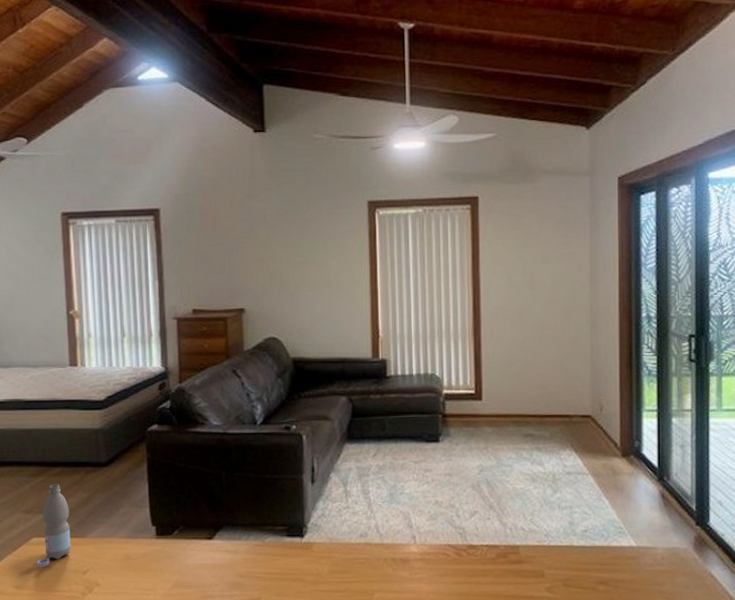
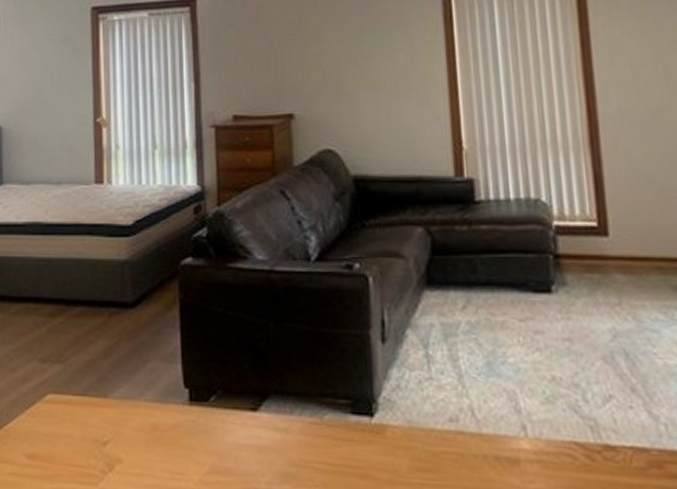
water bottle: present [37,484,71,567] -> none [51,327,91,433]

